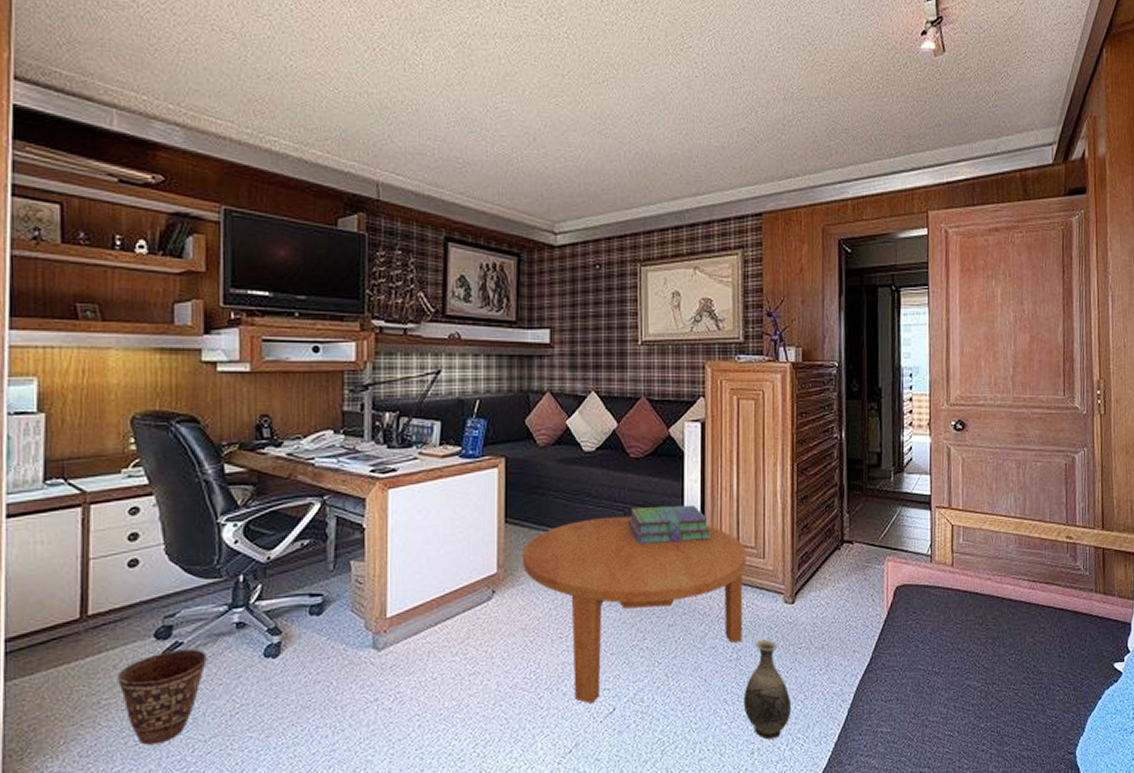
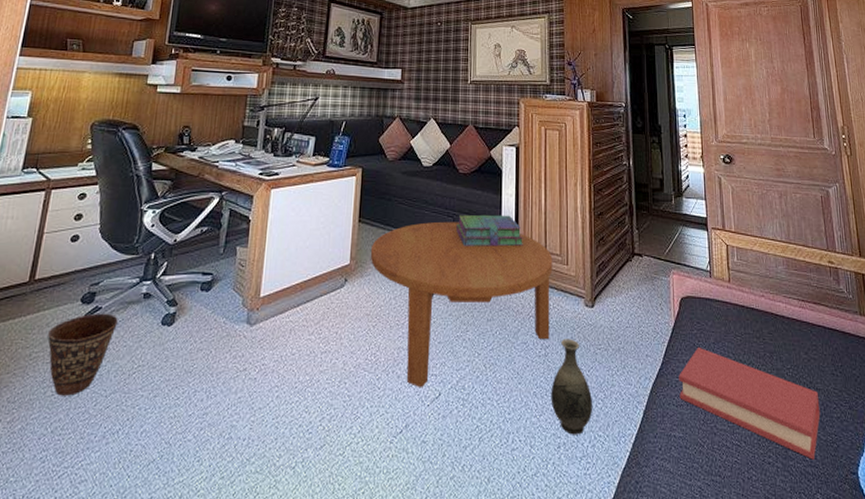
hardback book: none [889,638,1042,744] -> present [679,346,821,460]

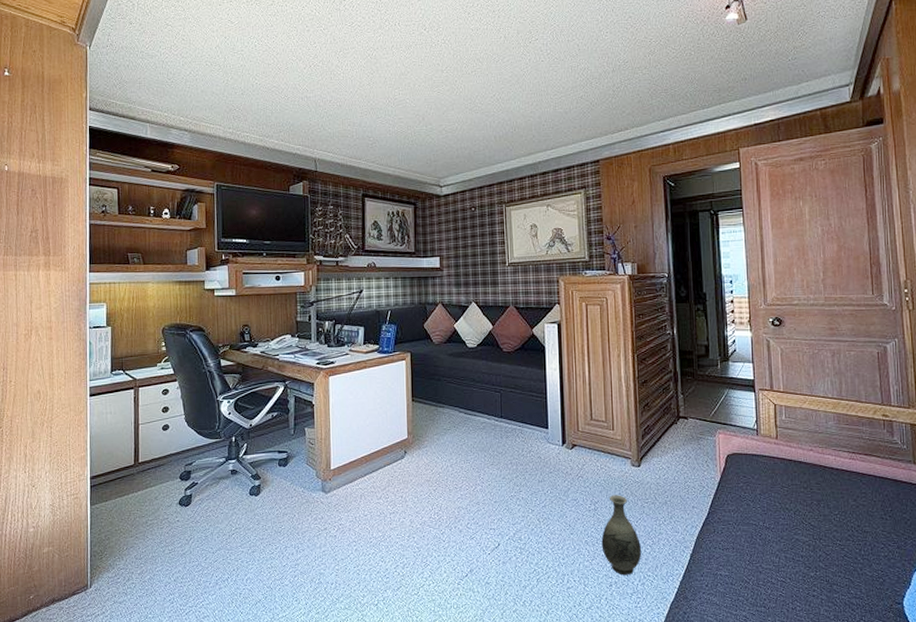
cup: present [48,313,118,396] -> none [158,487,213,553]
coffee table: present [370,221,553,388] -> none [425,396,599,540]
stack of books: present [456,214,523,247] -> none [504,387,569,418]
hardback book: present [679,346,821,460] -> none [725,498,867,592]

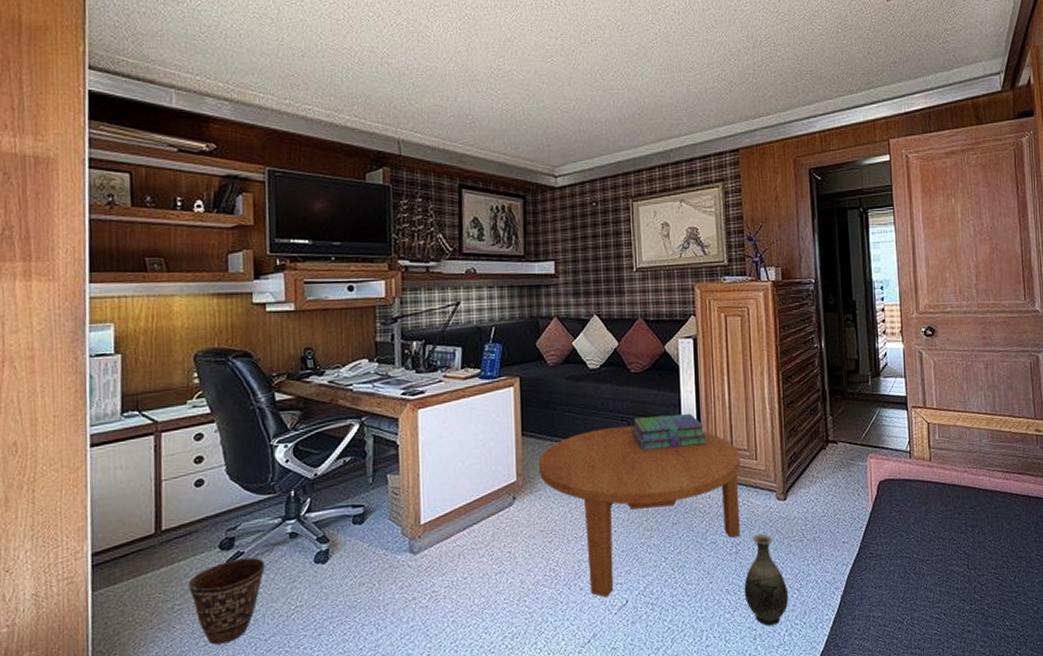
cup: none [158,487,213,553] -> present [189,557,265,645]
coffee table: none [425,396,599,540] -> present [538,425,741,598]
stack of books: none [504,387,569,418] -> present [632,413,707,450]

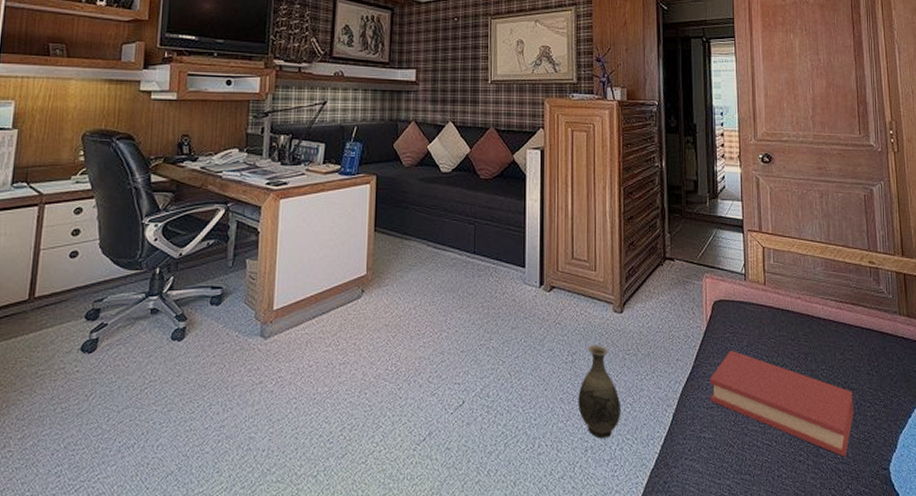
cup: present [189,557,265,645] -> none [53,329,126,412]
coffee table: present [538,425,741,598] -> none [387,229,580,397]
stack of books: present [632,413,707,450] -> none [478,221,549,254]
hardback book: none [877,528,1022,624] -> present [710,350,854,457]

